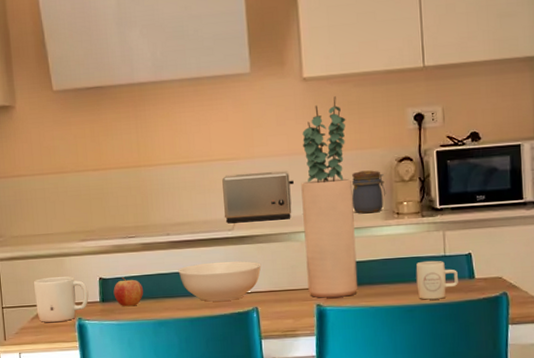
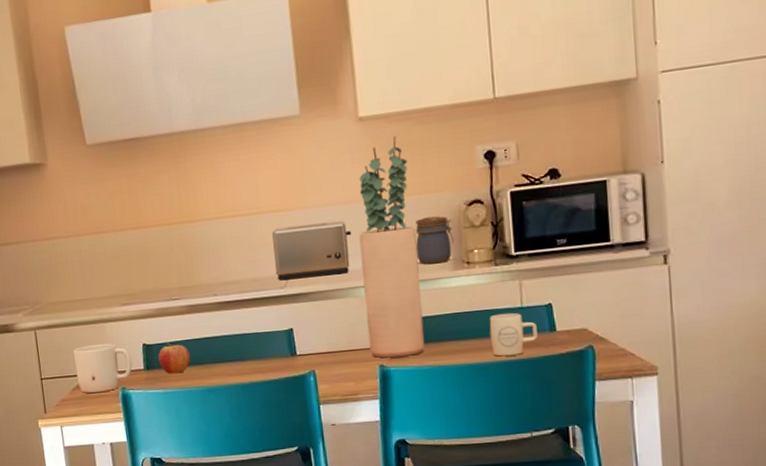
bowl: present [178,261,262,302] -> none [227,320,318,366]

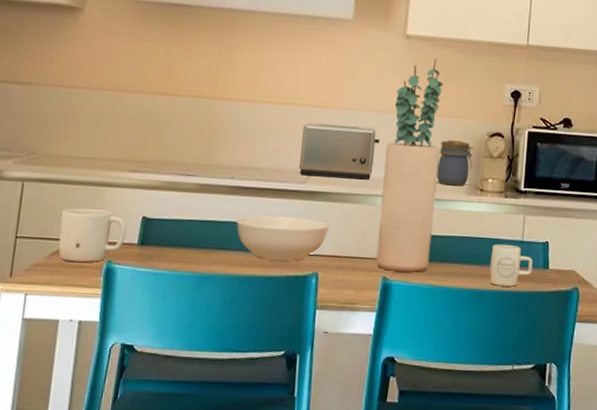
fruit: present [158,343,191,375] -> none [155,219,193,255]
bowl: none [227,320,318,366] -> present [235,215,330,262]

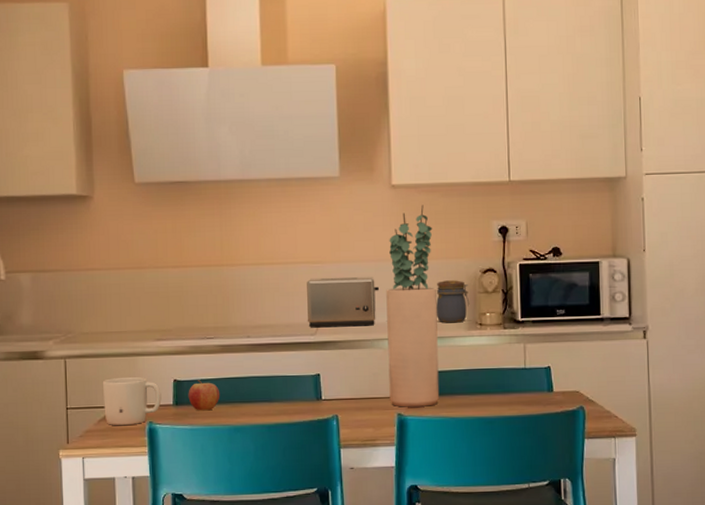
fruit: none [155,219,193,255] -> present [188,380,220,411]
bowl: present [235,215,330,262] -> none [257,366,343,408]
mug: present [489,244,533,287] -> none [496,372,537,412]

